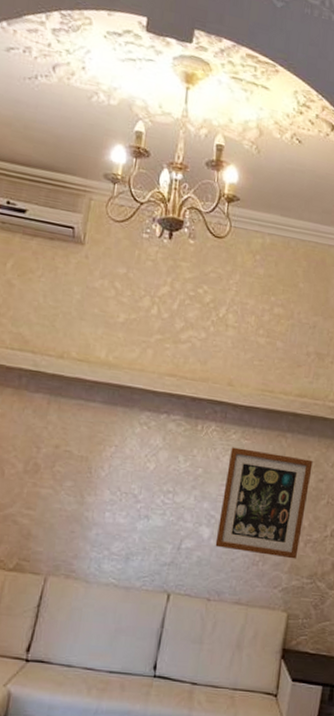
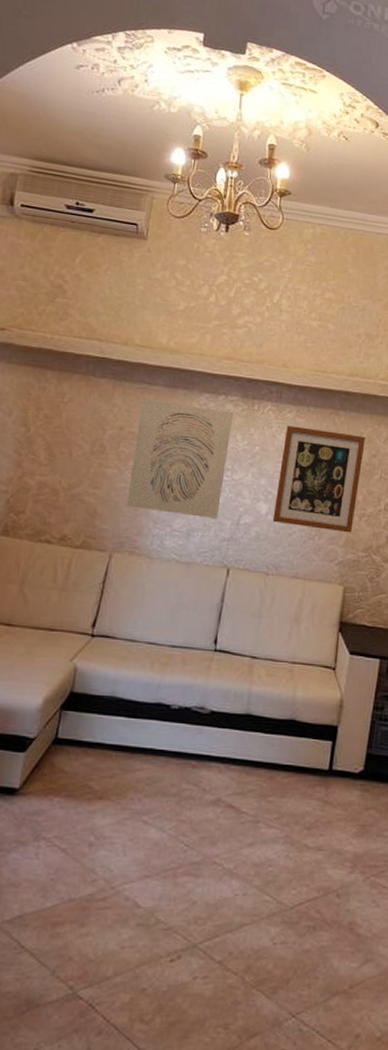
wall art: none [62,416,176,543] -> present [126,399,234,519]

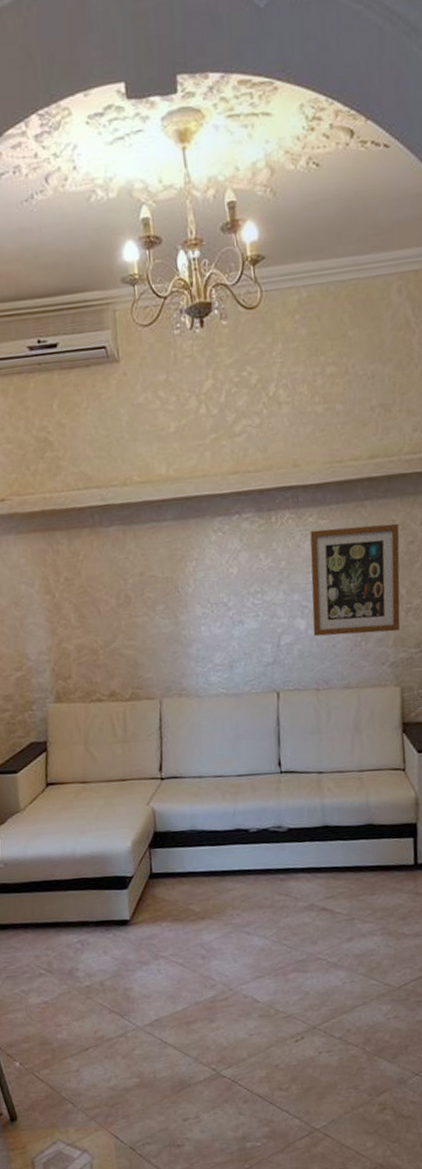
wall art: present [126,399,234,519] -> none [155,530,257,652]

